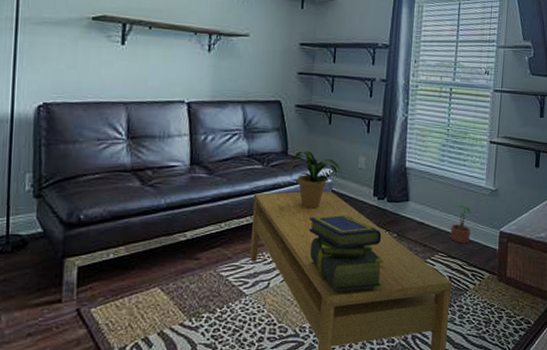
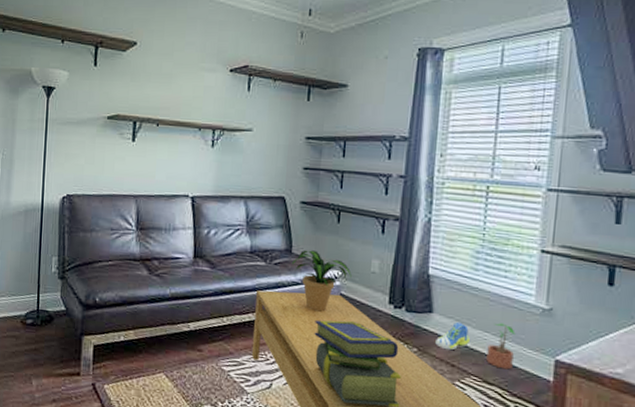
sneaker: none [411,207,438,233] -> present [435,321,470,350]

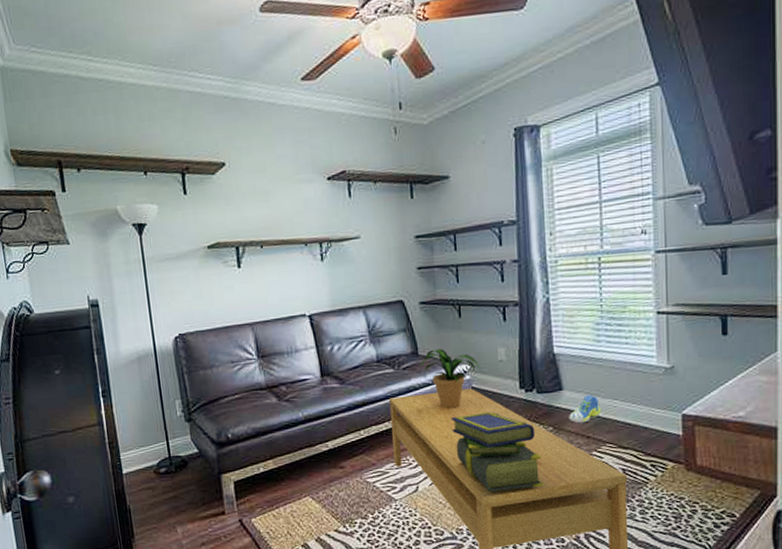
potted plant: present [486,323,516,370] -> none [618,388,644,432]

